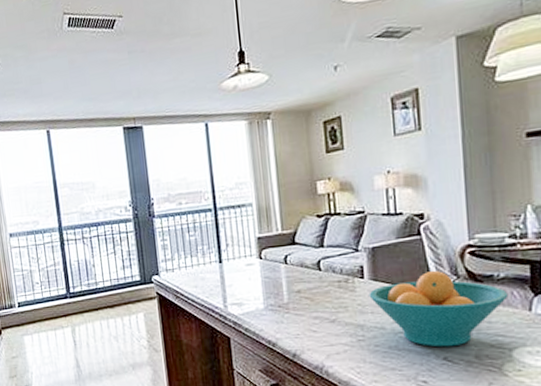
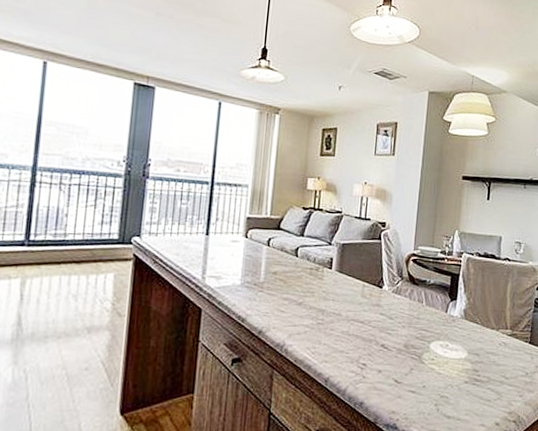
fruit bowl: present [369,270,509,347] -> none [333,270,434,336]

